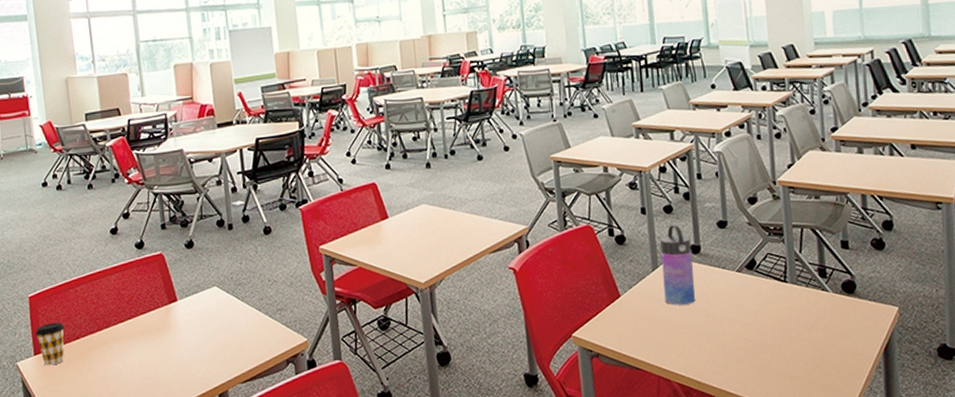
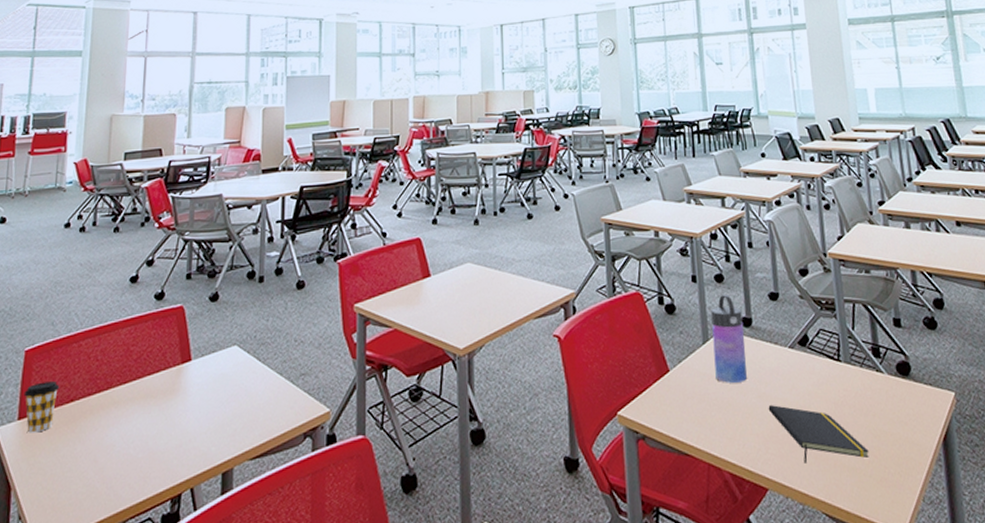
notepad: none [715,323,812,374] -> present [768,405,869,464]

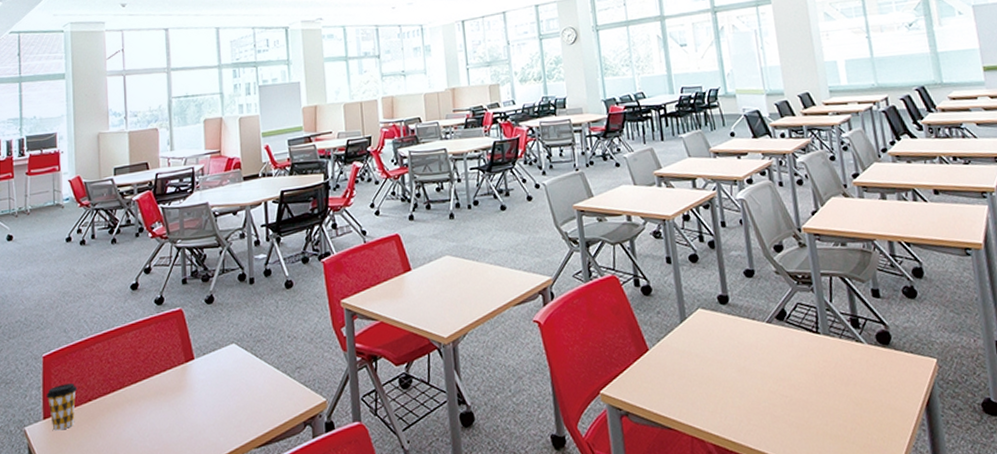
water bottle: present [711,295,747,383] -> none [687,274,726,359]
notepad: present [768,405,869,464] -> none [748,378,852,433]

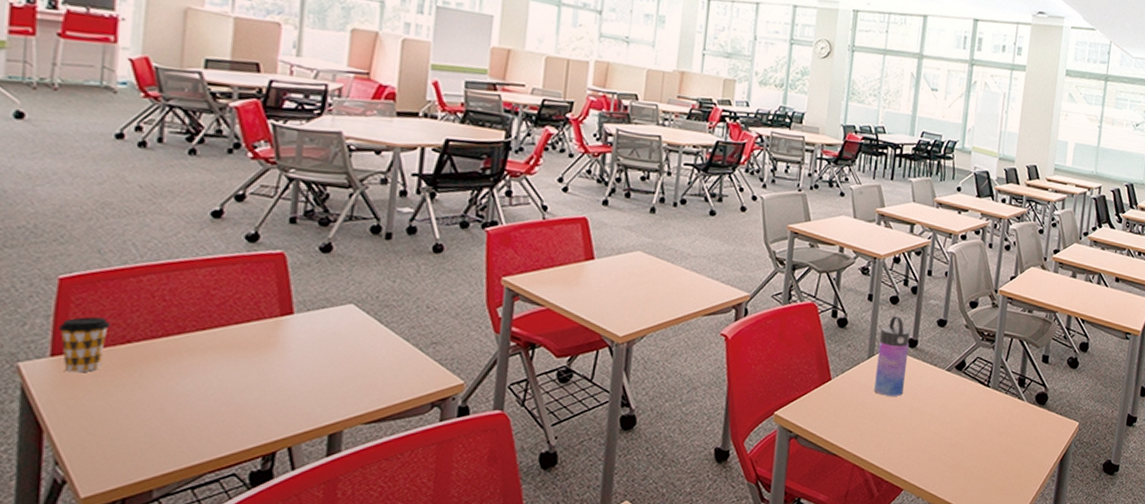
water bottle: none [687,274,726,359] -> present [874,316,910,396]

